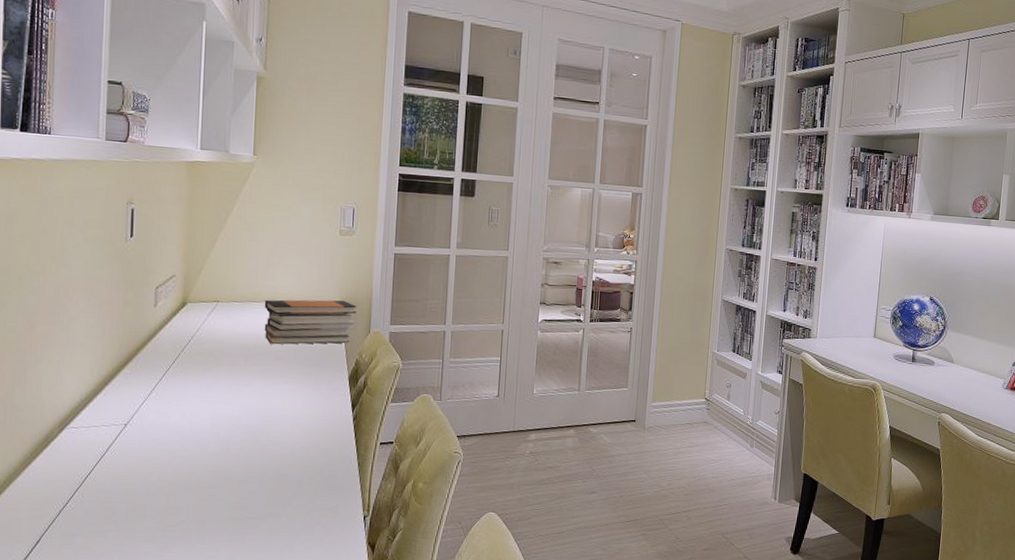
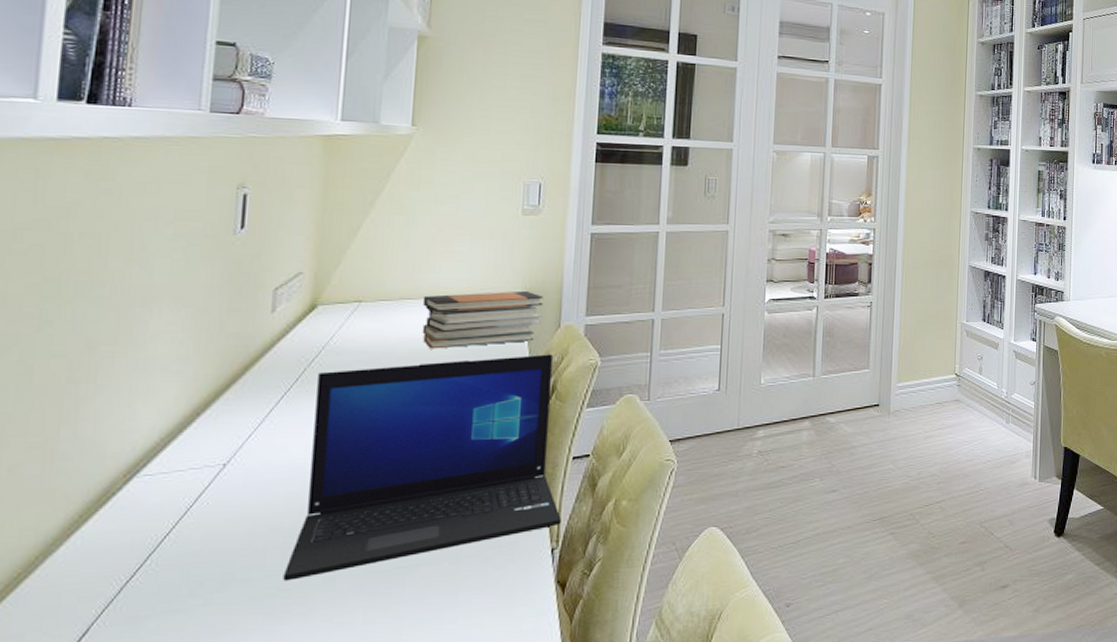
laptop: none [168,355,371,519] -> present [283,354,561,581]

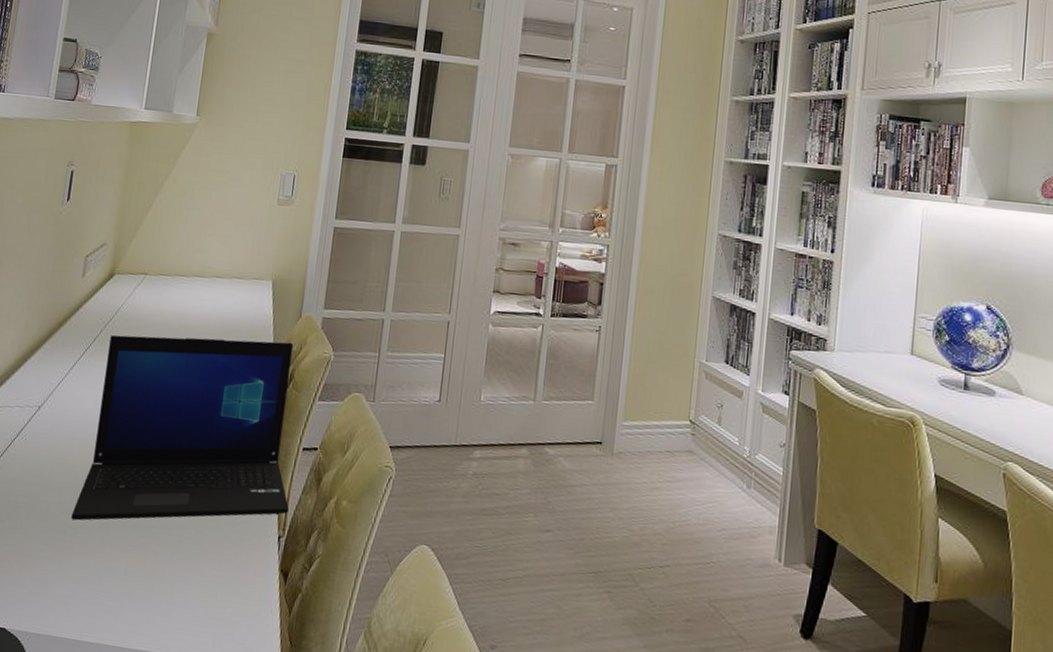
book stack: present [422,290,543,349] -> none [190,274,289,328]

